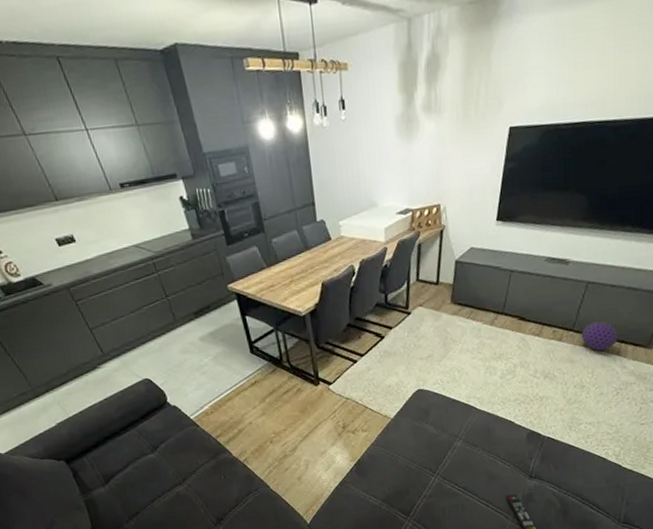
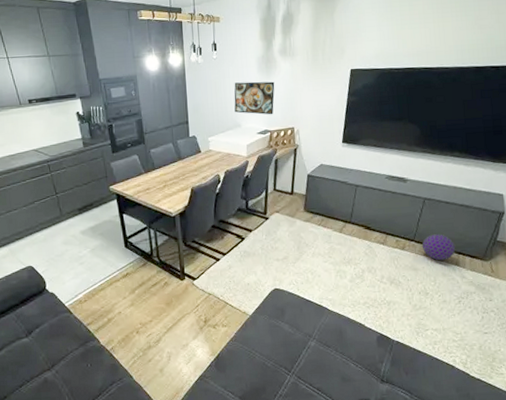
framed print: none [368,147,418,190] -> present [234,81,275,115]

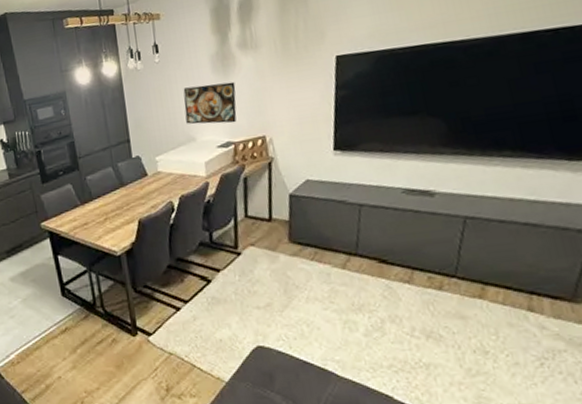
ball: present [421,234,456,261] -> none [468,265,525,305]

